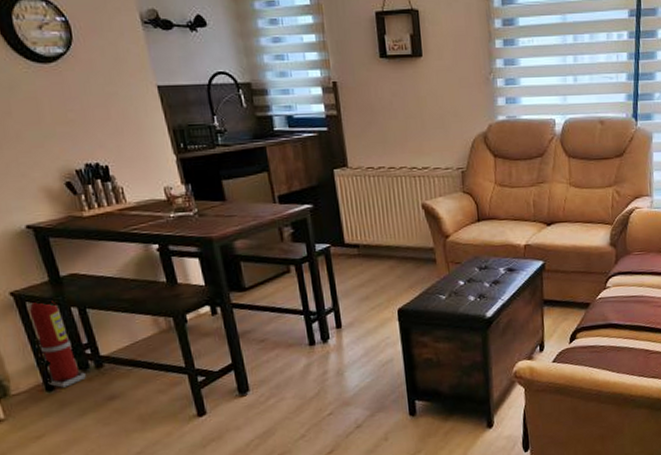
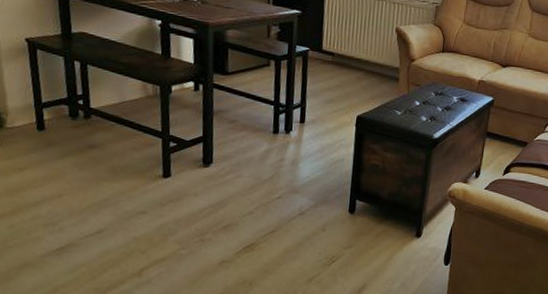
fire extinguisher: present [29,301,86,388] -> none [37,51,74,130]

